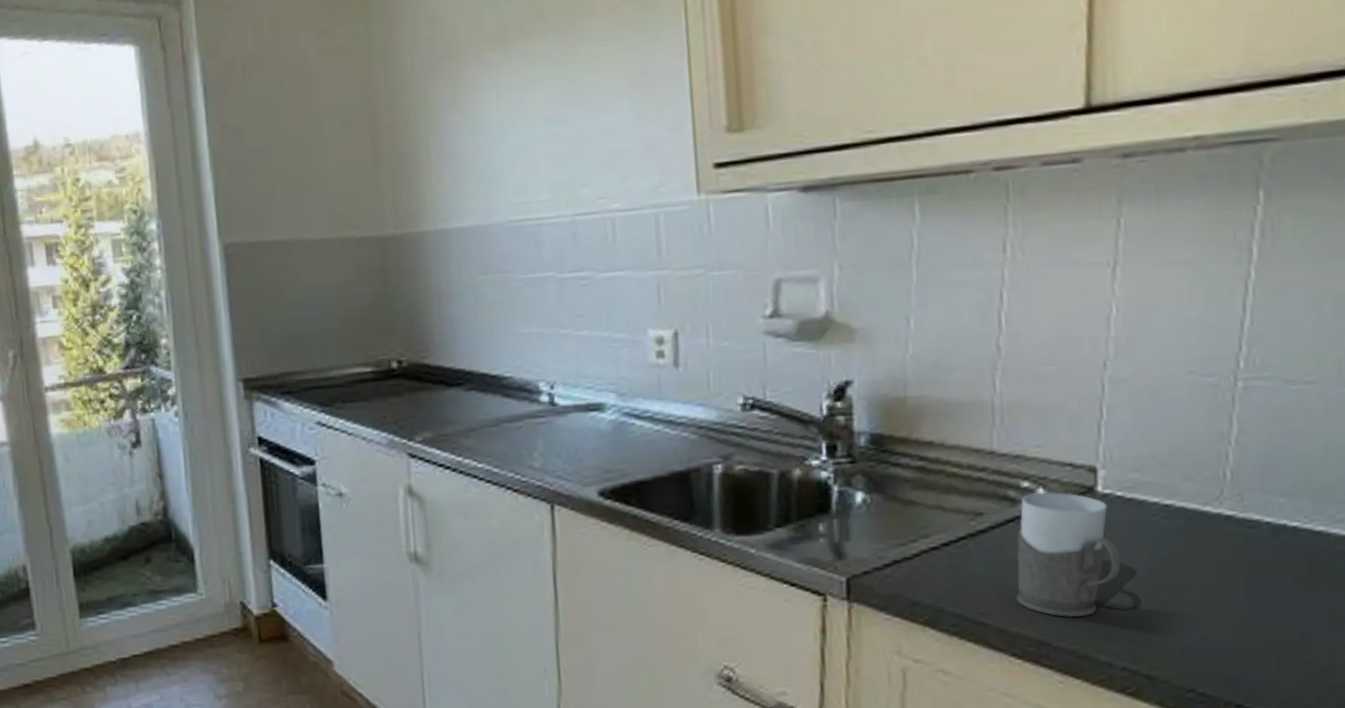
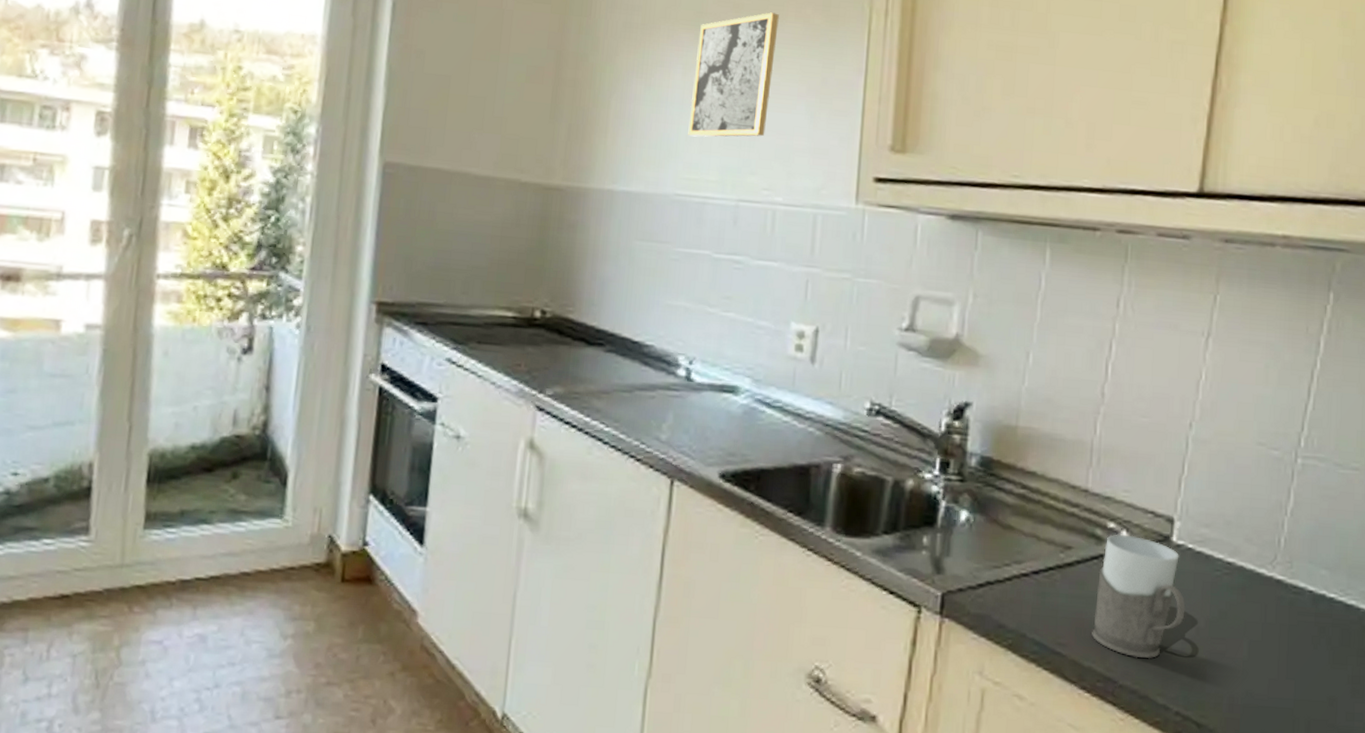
wall art: none [507,11,591,159] -> present [688,12,780,137]

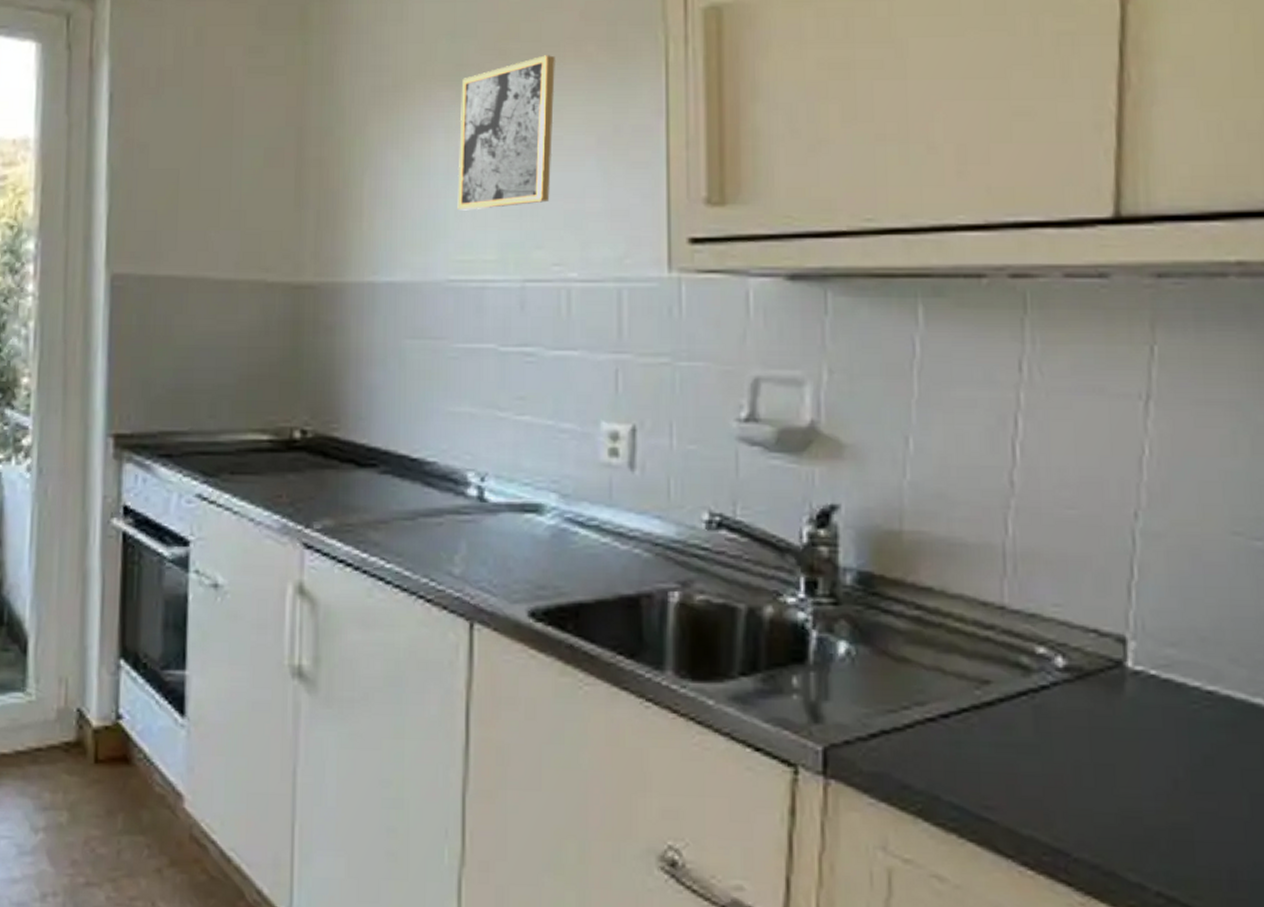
mug: present [1092,534,1186,659] -> none [1028,661,1156,823]

